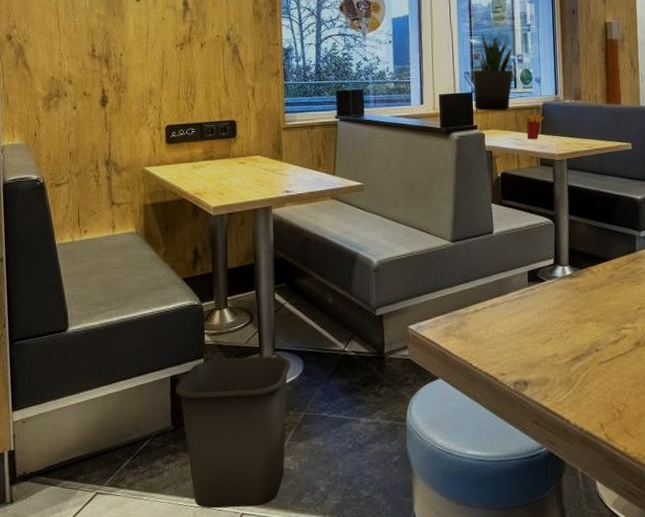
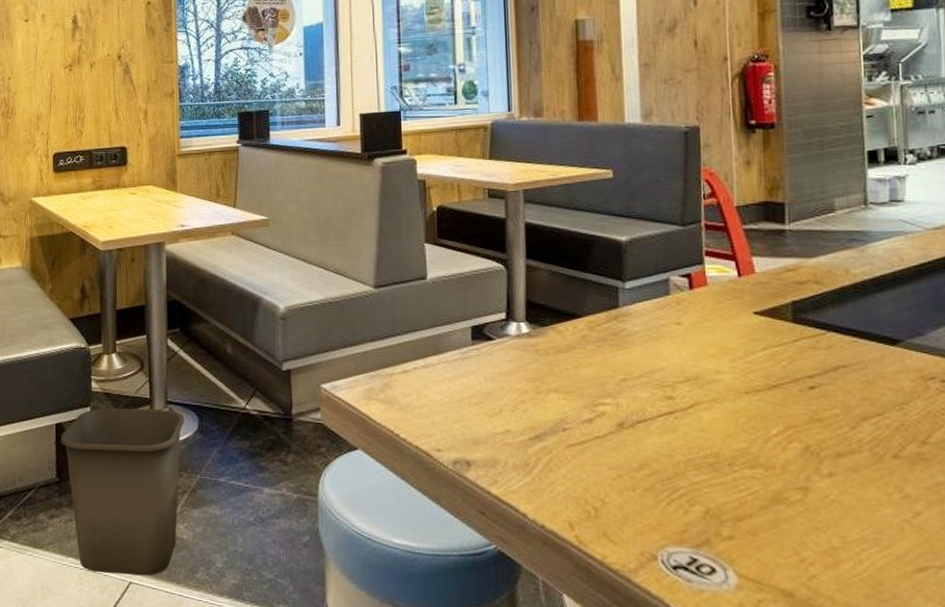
planter: present [472,33,514,112] -> none [401,39,454,133]
french fries: present [526,113,544,140] -> none [469,134,493,167]

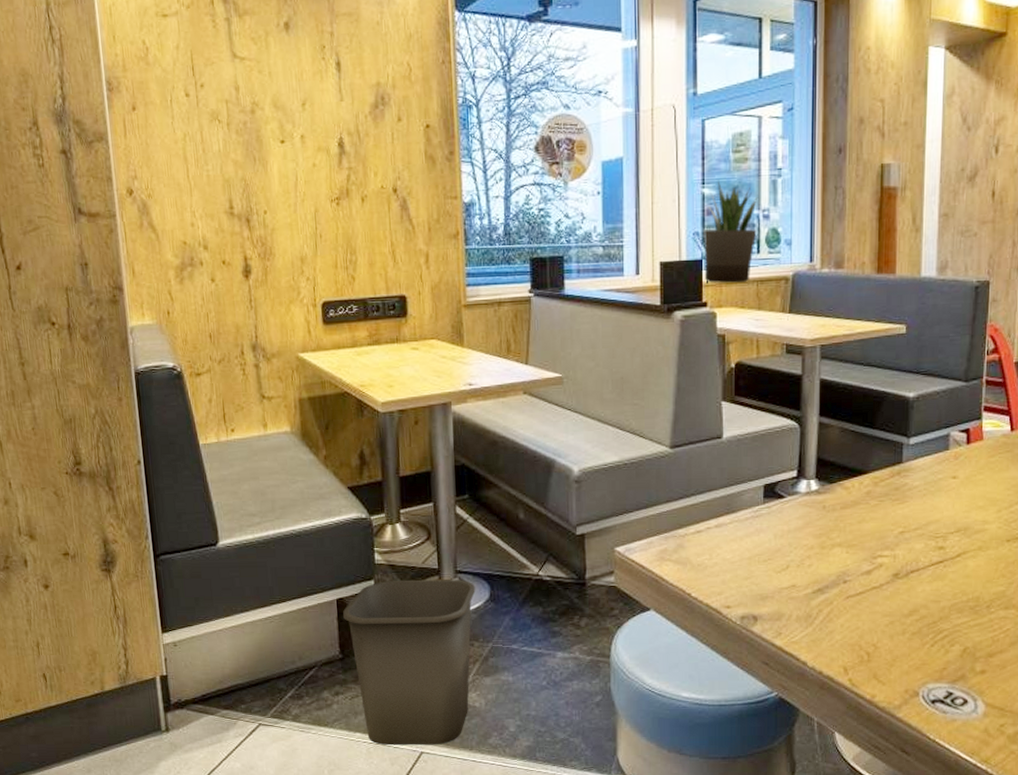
planter: none [401,39,454,133] -> present [704,180,758,284]

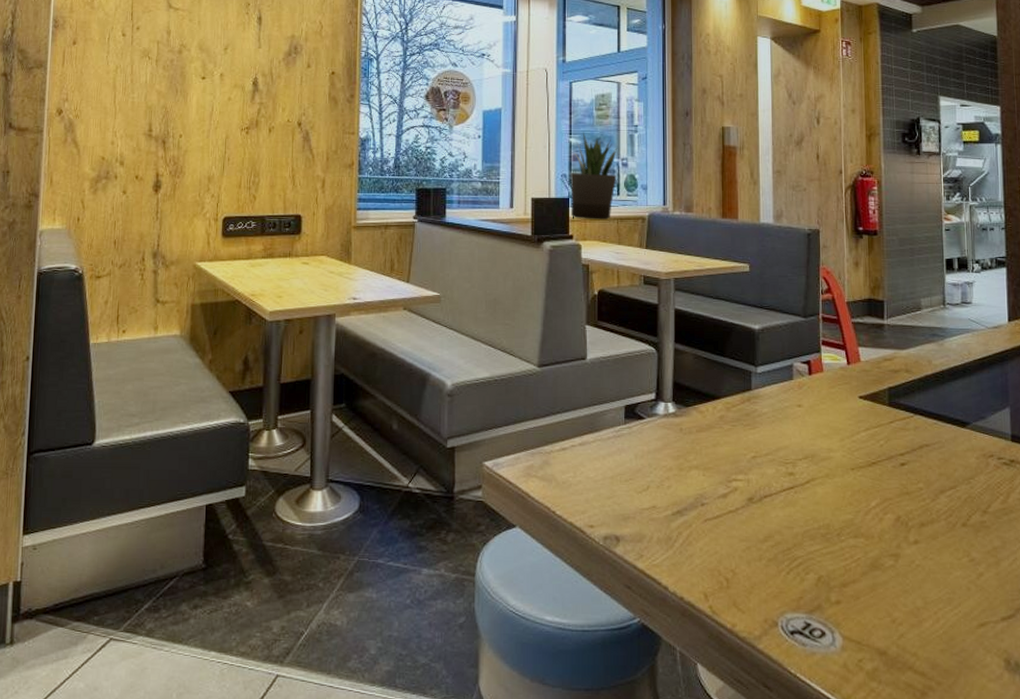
waste bin: present [343,579,476,745] -> none [211,487,346,666]

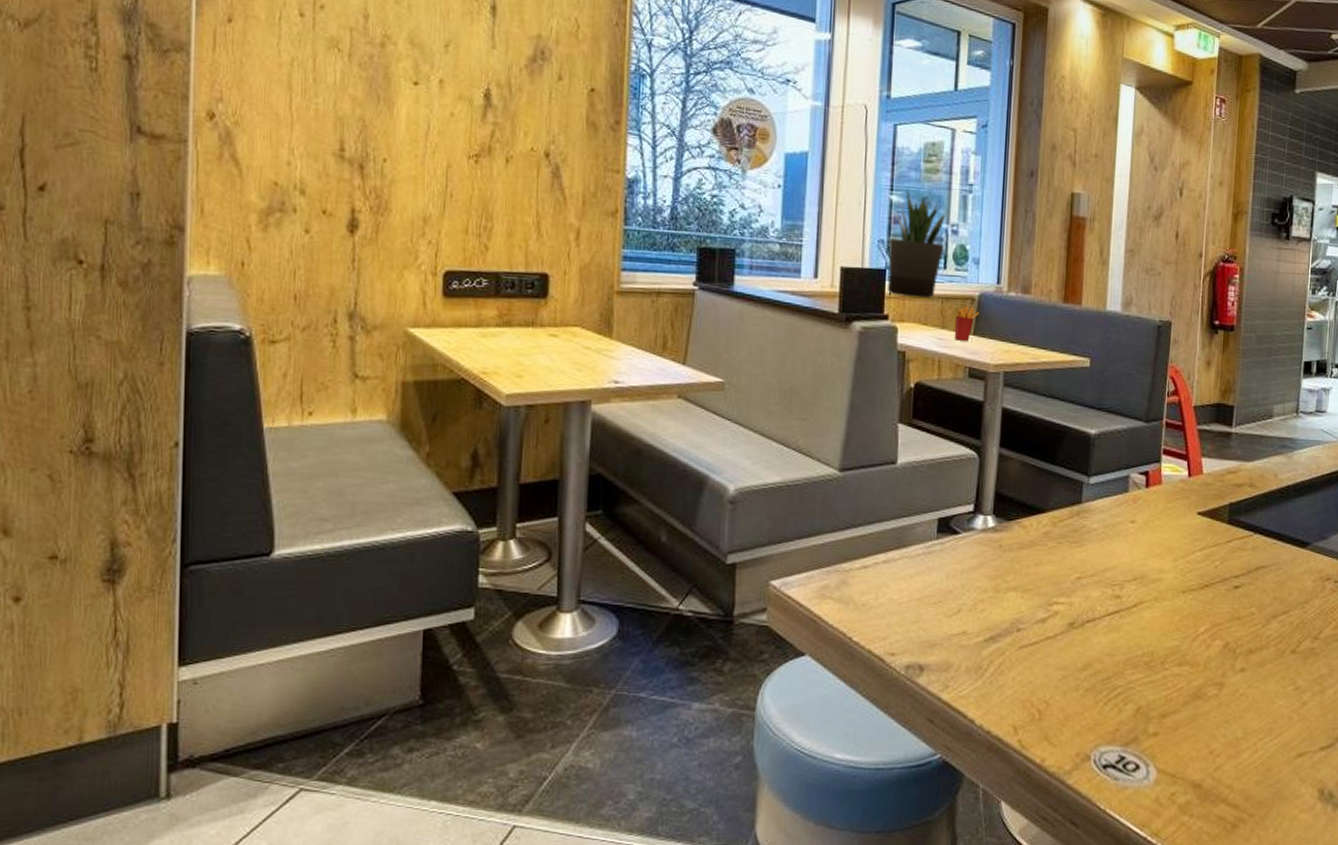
french fries: none [629,225,650,255] -> present [954,306,980,342]

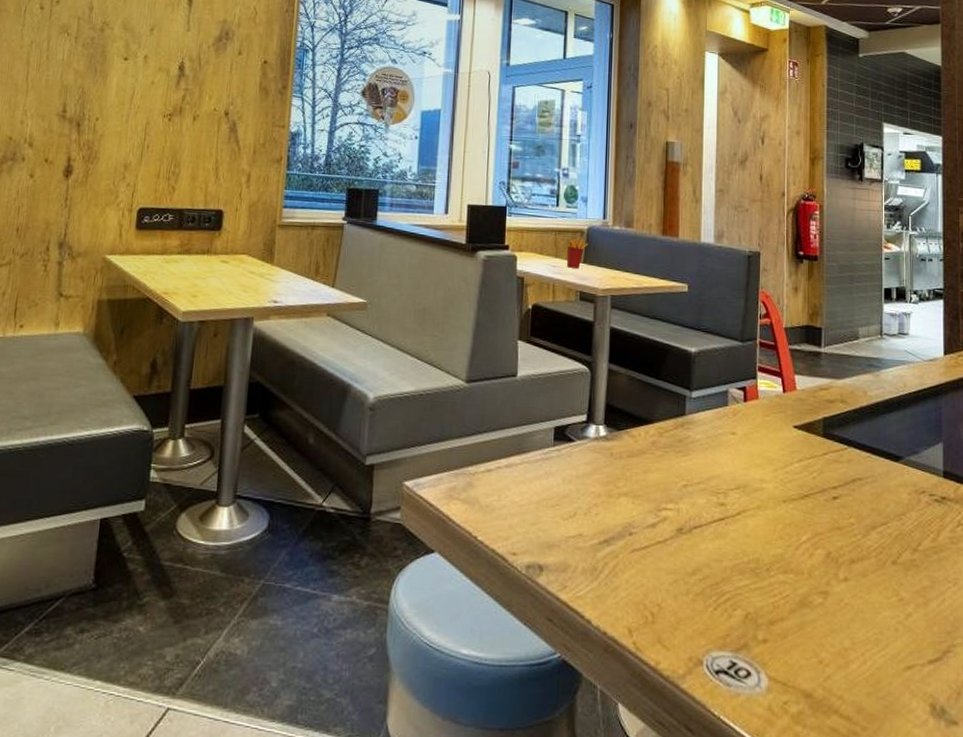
planter: present [887,188,948,299] -> none [507,138,559,232]

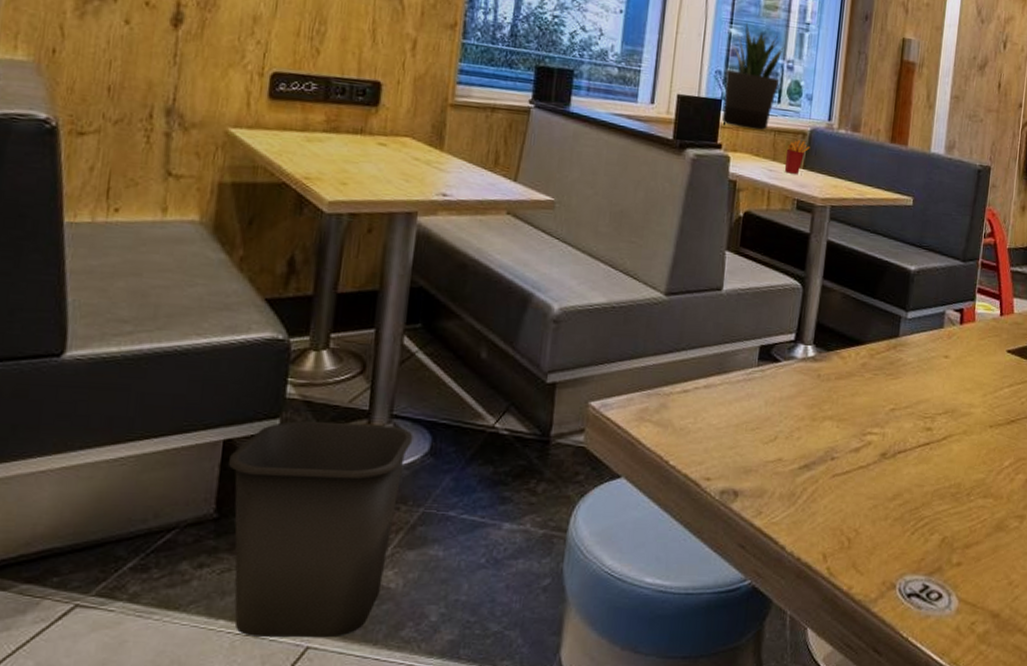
waste bin: none [105,501,254,699] -> present [229,420,413,636]
planter: none [507,138,559,232] -> present [721,22,785,131]

